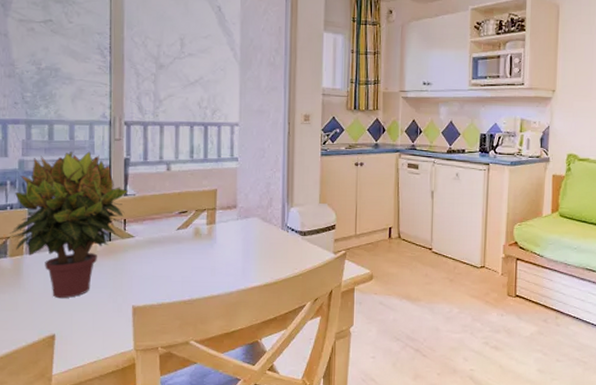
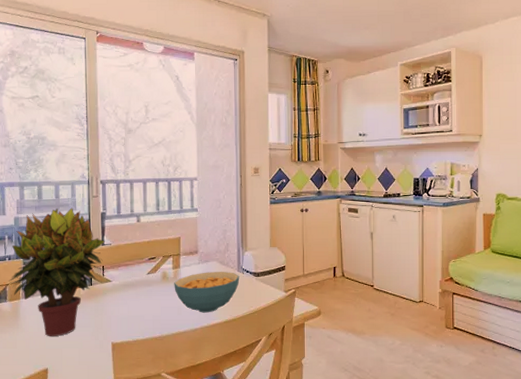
cereal bowl: none [208,229,284,275] -> present [174,272,240,313]

